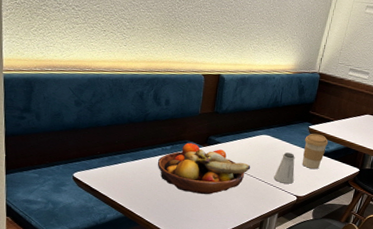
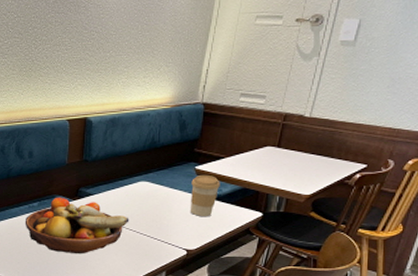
saltshaker: present [274,152,296,184] -> none [157,200,182,236]

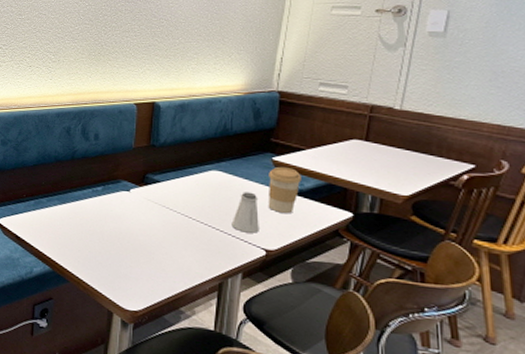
fruit bowl: present [25,197,129,254] -> none [87,182,200,246]
saltshaker: none [157,200,182,236] -> present [231,192,259,233]

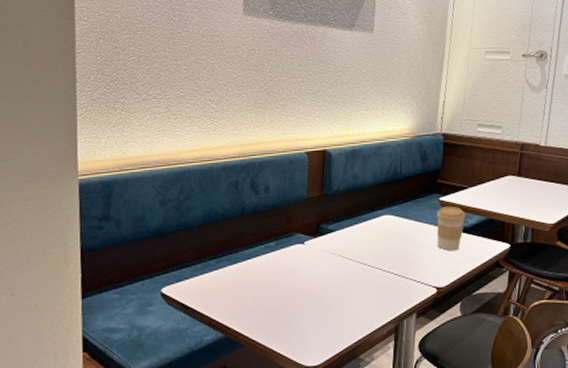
saltshaker: present [231,192,259,233] -> none [404,233,430,273]

